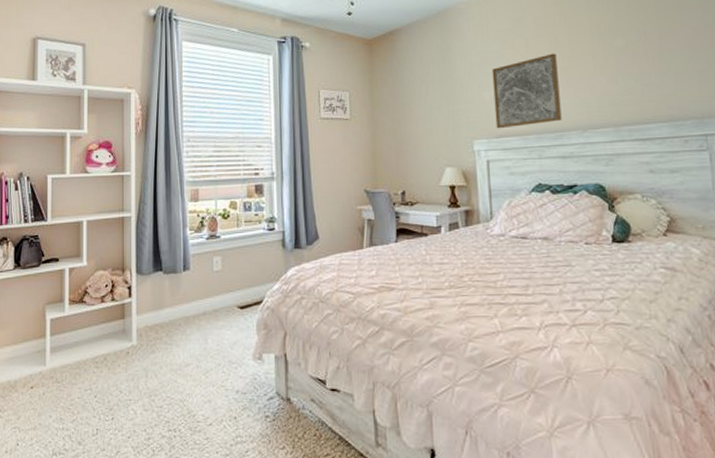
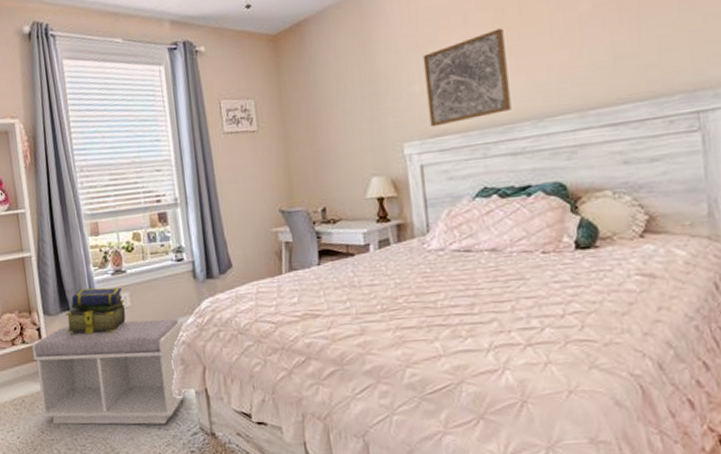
bench: none [120,284,270,388] -> present [31,319,189,425]
stack of books: none [157,250,216,295] -> present [65,287,126,335]

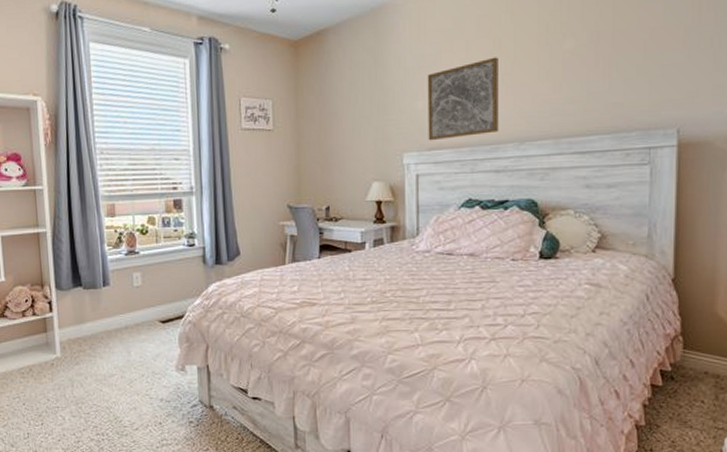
bench: present [31,319,189,425] -> none [42,299,192,396]
stack of books: present [65,287,126,335] -> none [77,266,136,310]

